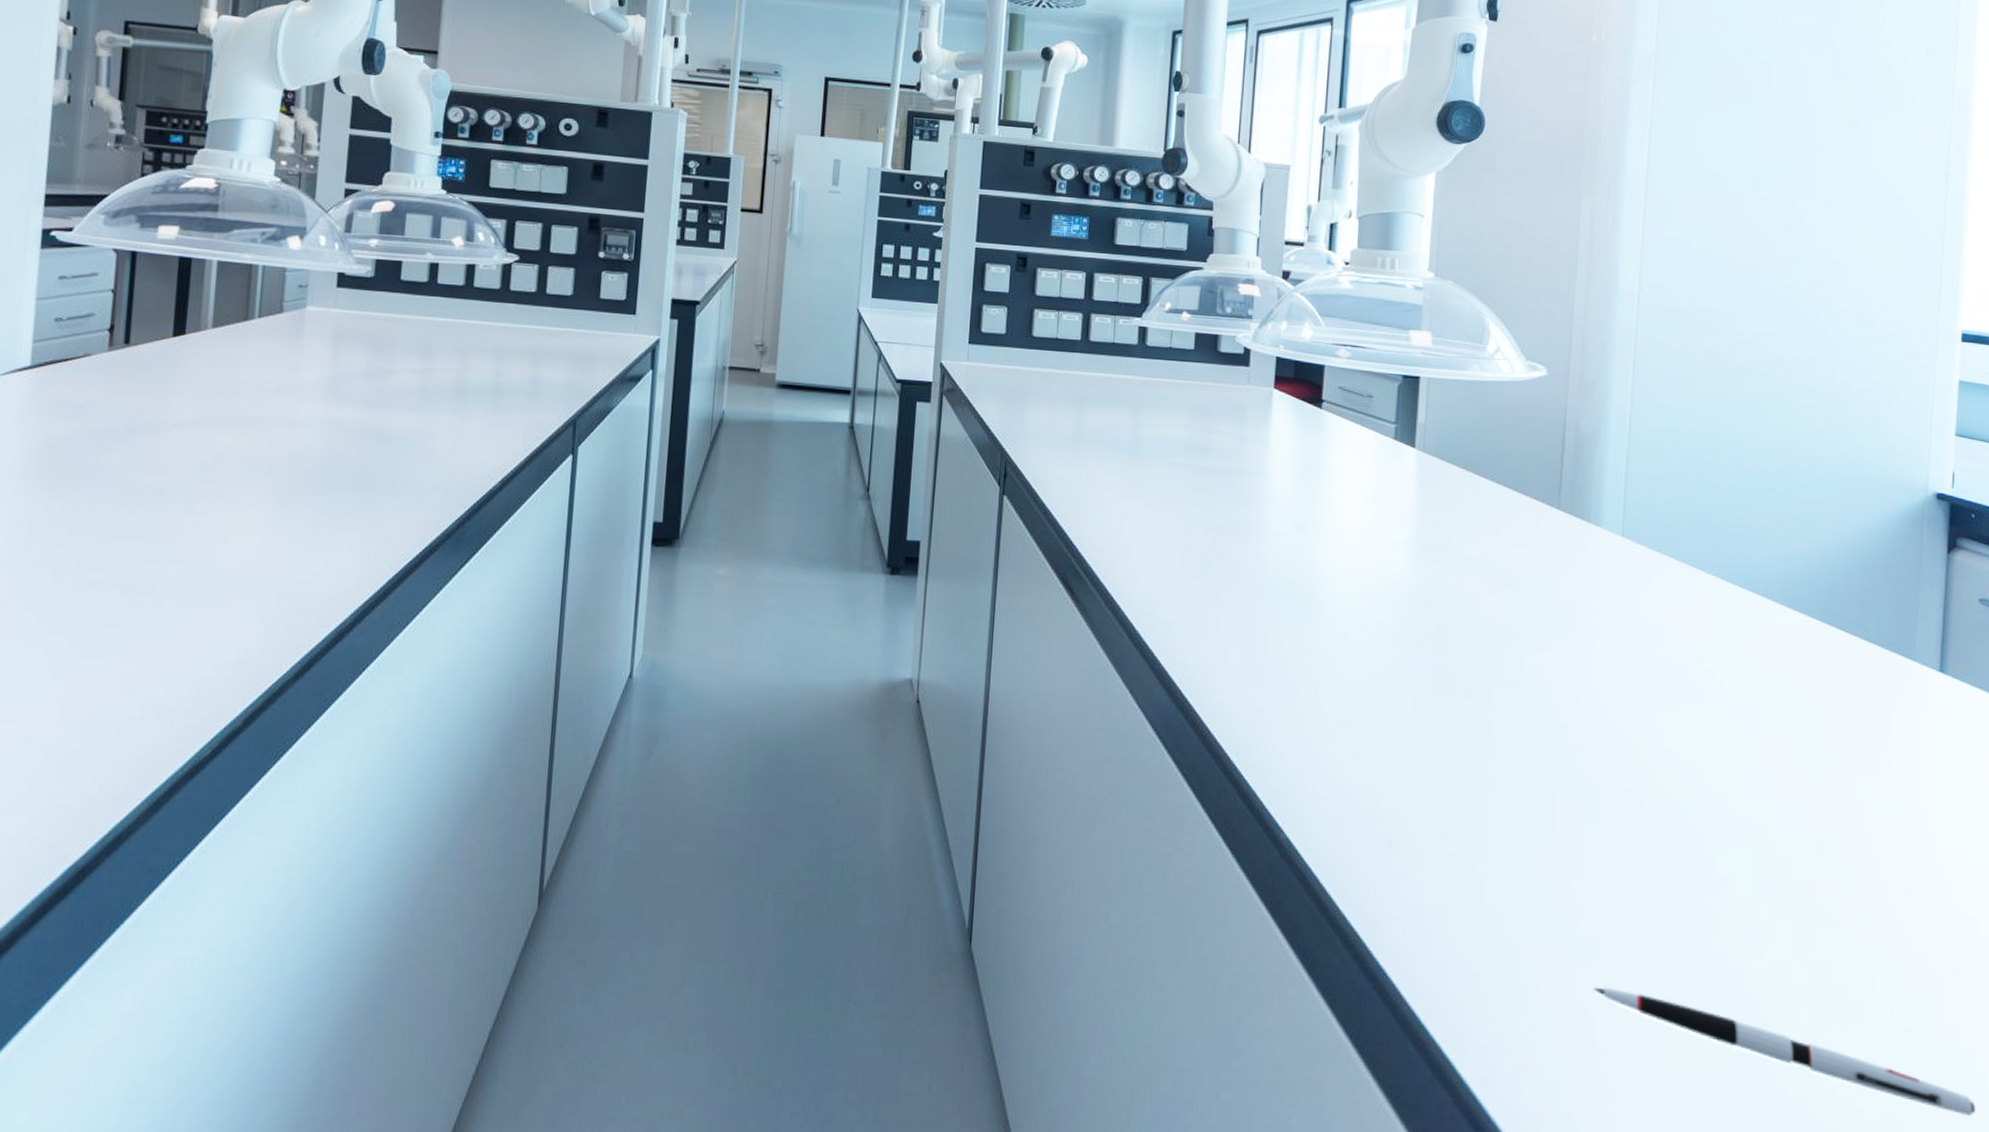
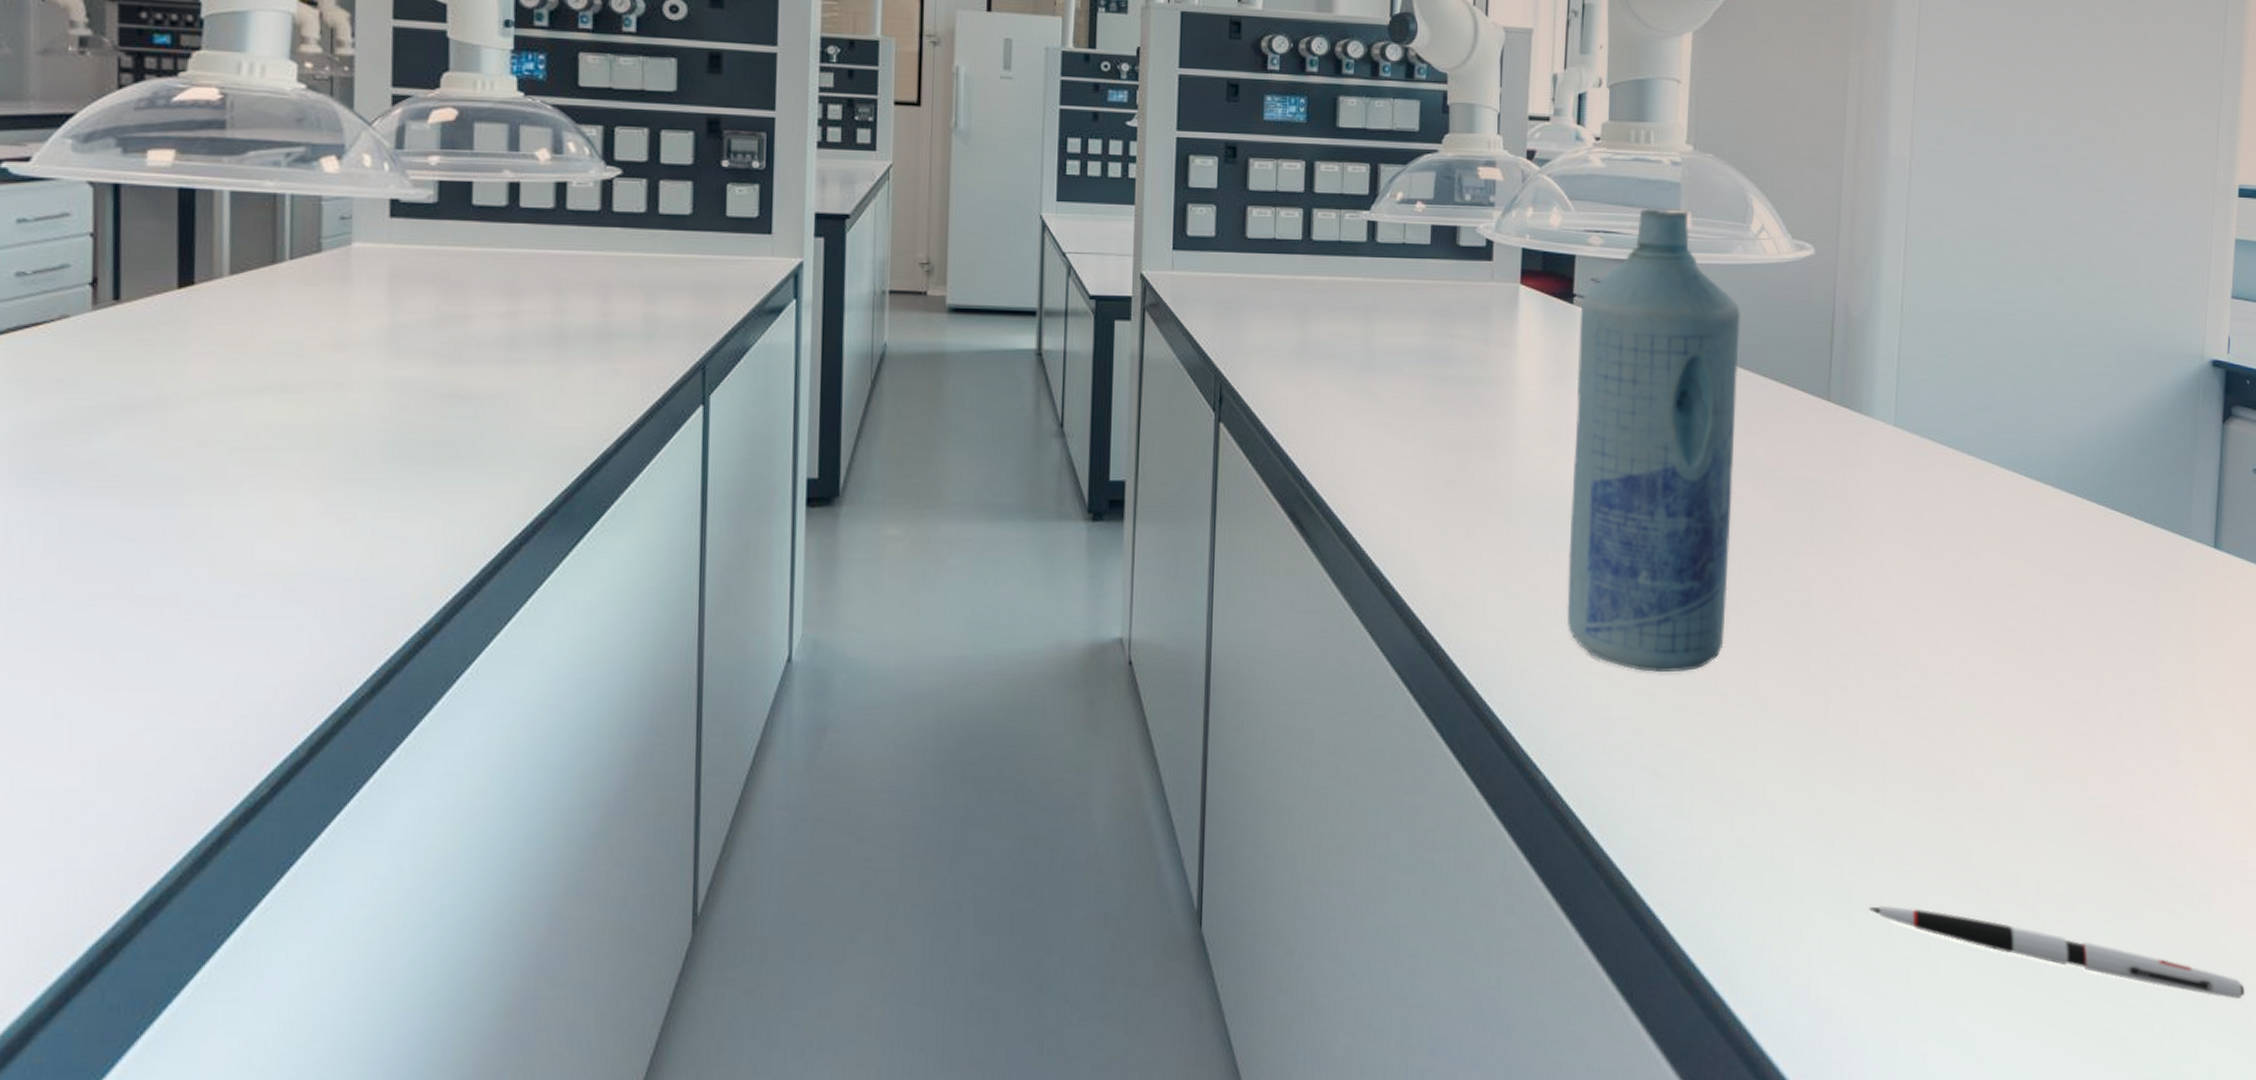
bottle: none [1310,327,1477,750] -> present [1567,208,1741,673]

